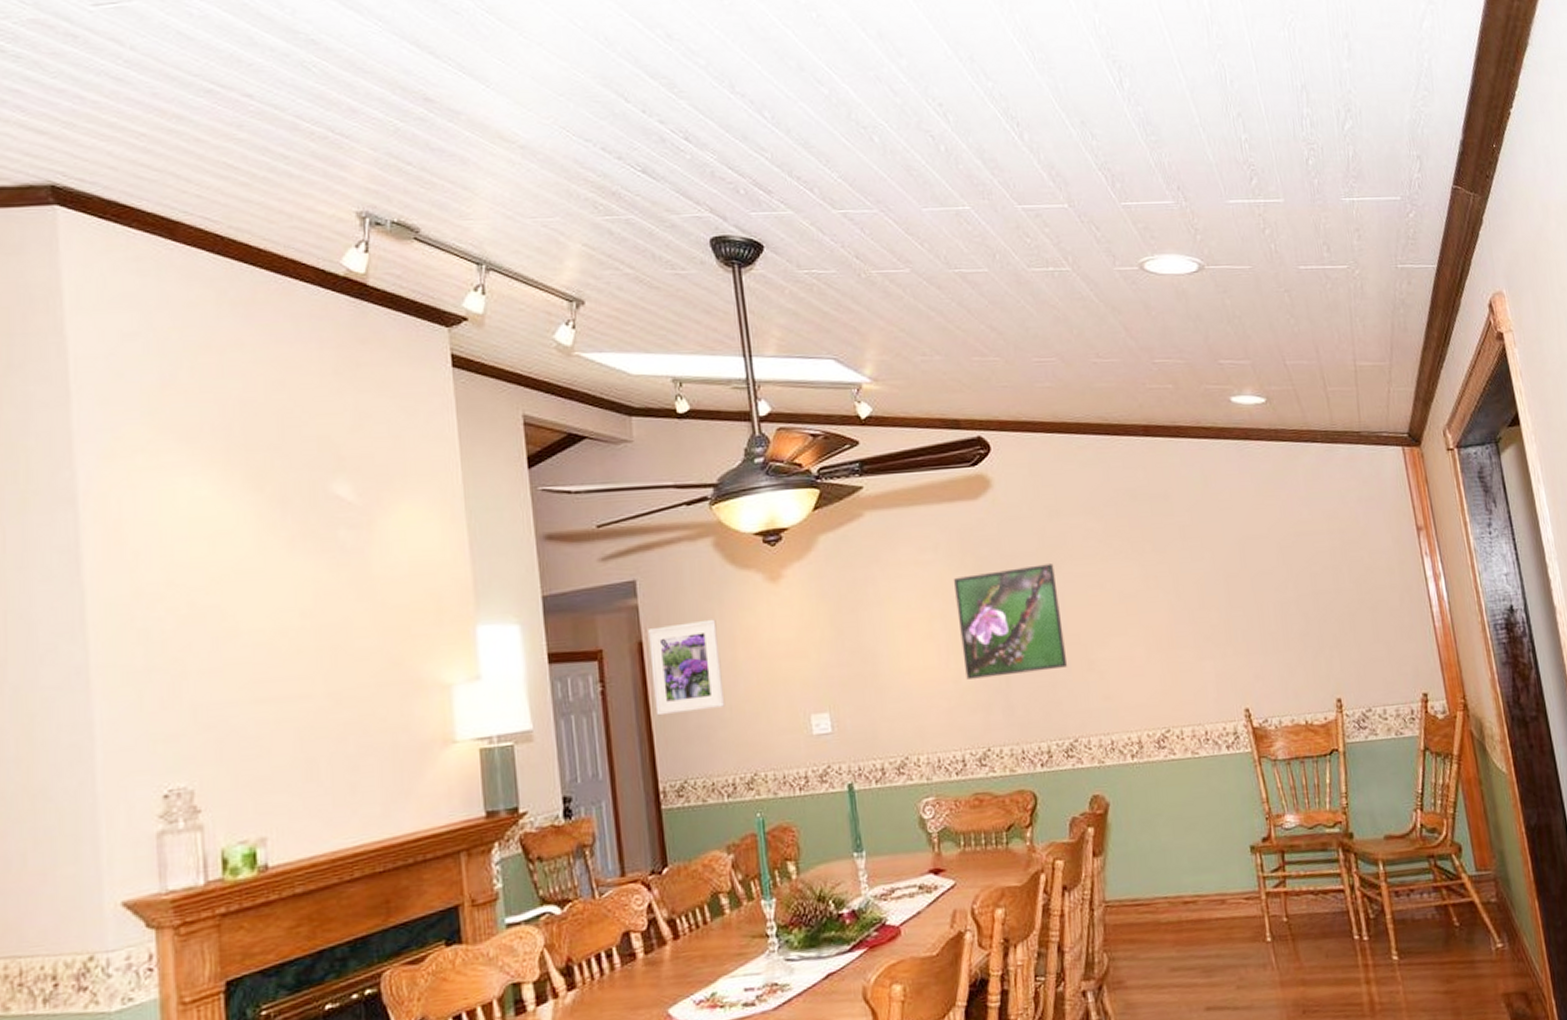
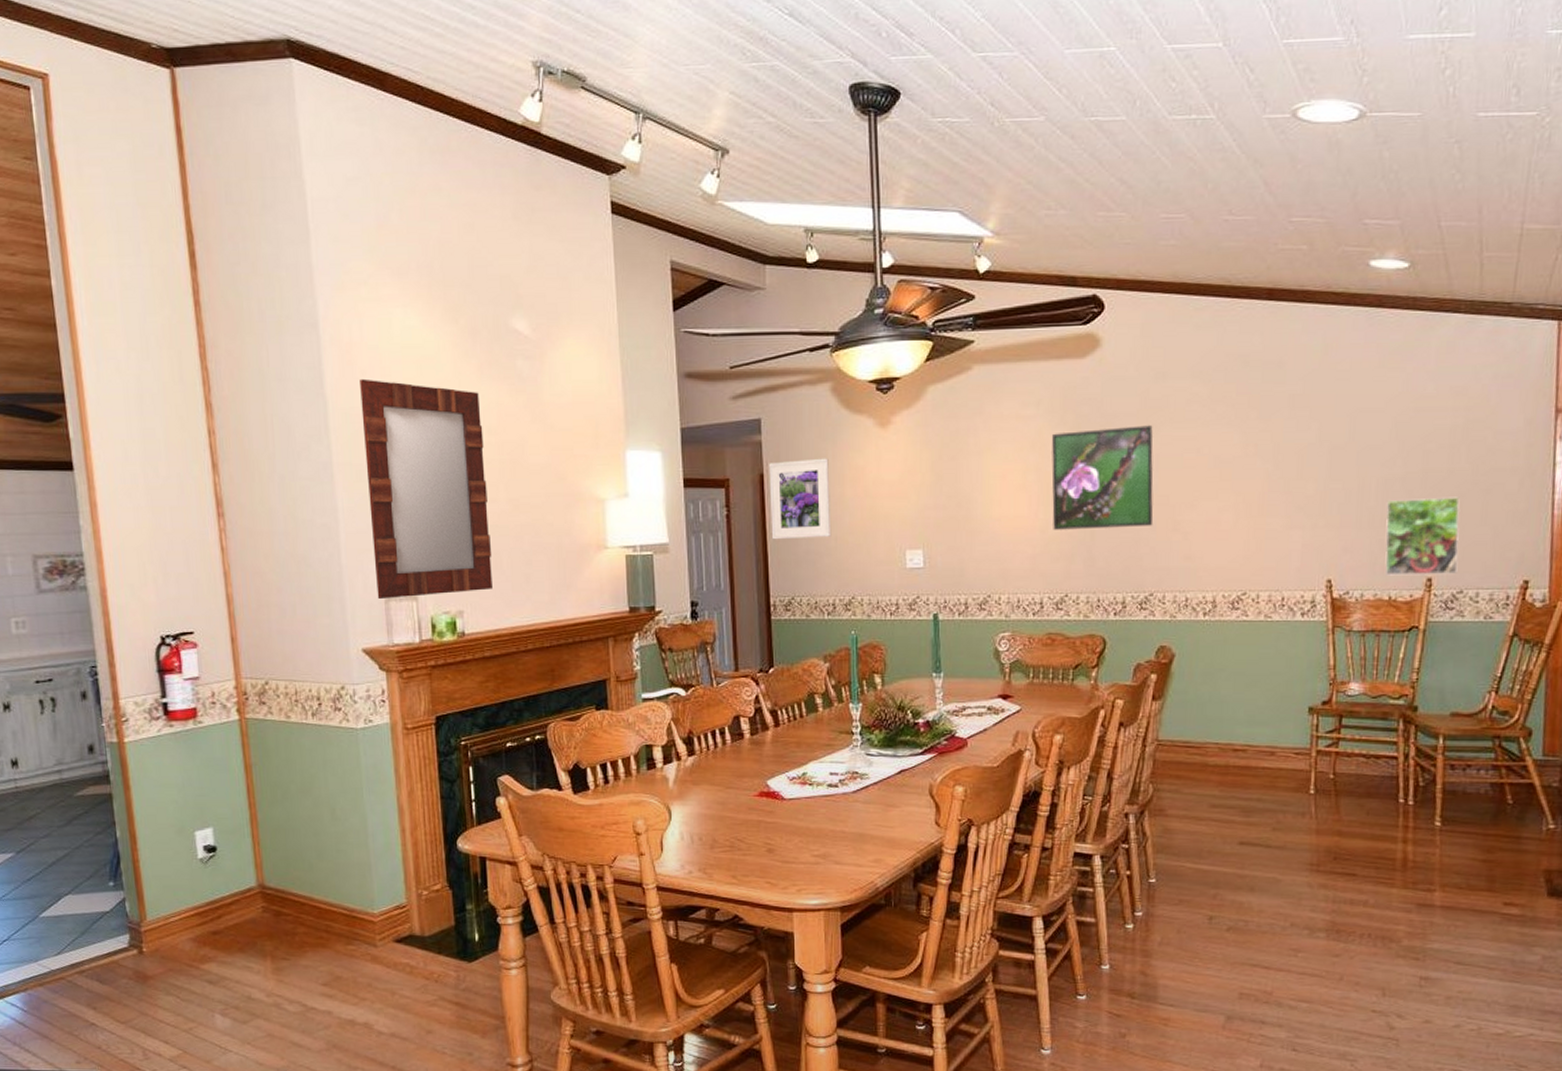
home mirror: none [131,560,306,835] -> present [360,378,492,600]
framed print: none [1286,616,1363,700] -> present [1385,497,1461,576]

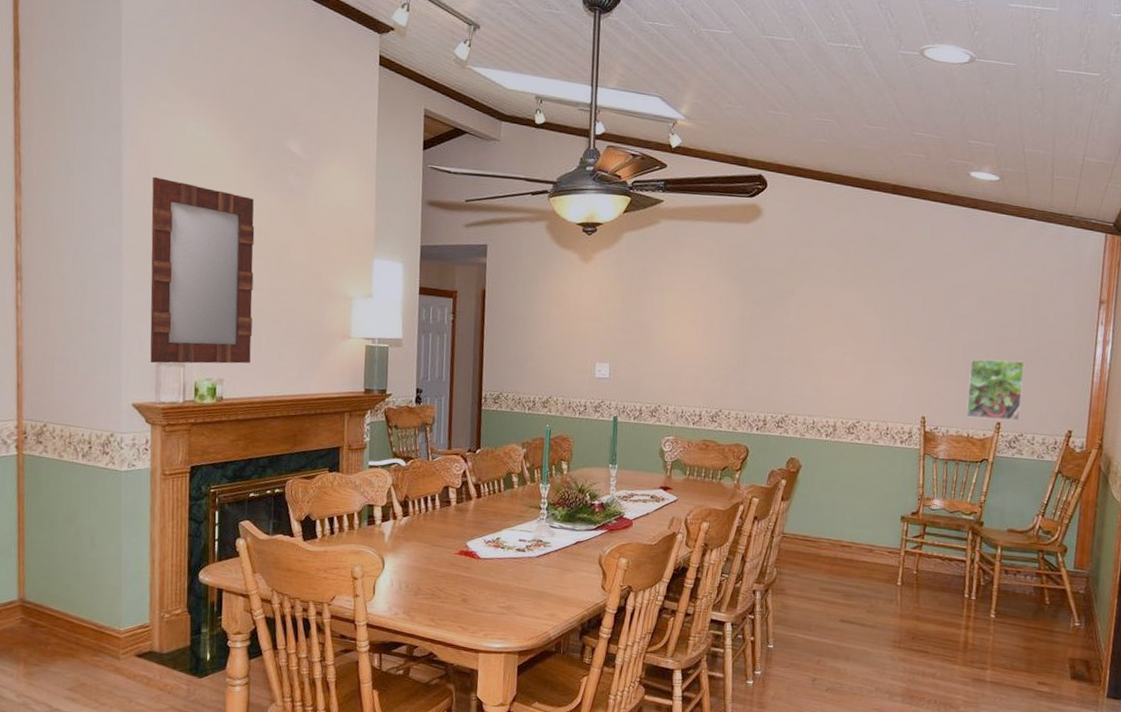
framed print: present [769,458,832,540] -> none [487,281,540,346]
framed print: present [1051,425,1154,530] -> none [714,280,798,361]

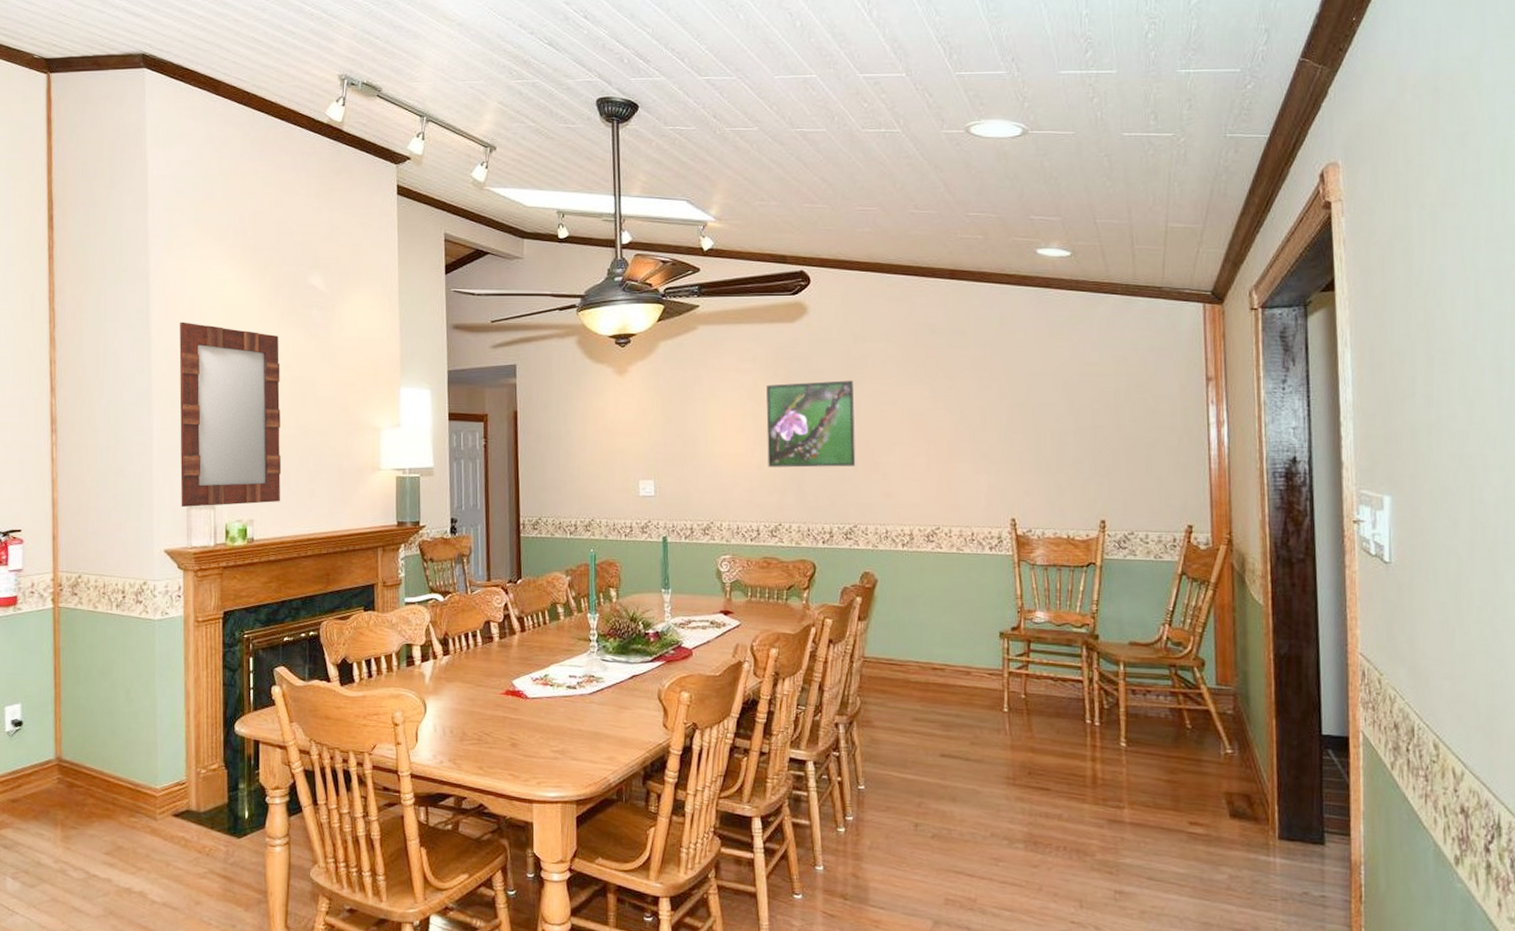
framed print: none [714,280,798,361] -> present [766,380,856,468]
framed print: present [966,358,1025,421] -> none [1061,450,1128,518]

